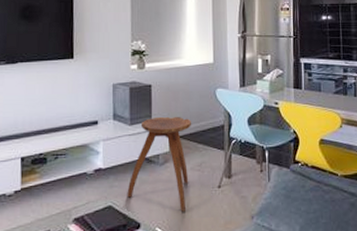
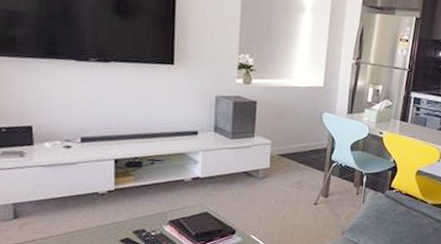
stool: present [127,117,192,212] -> none [224,134,295,223]

